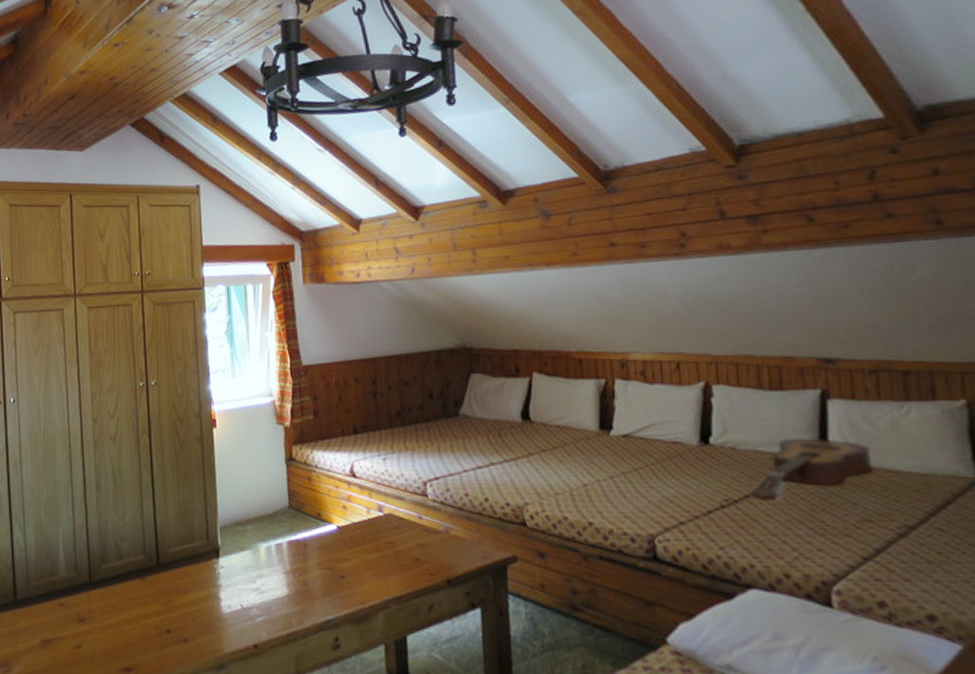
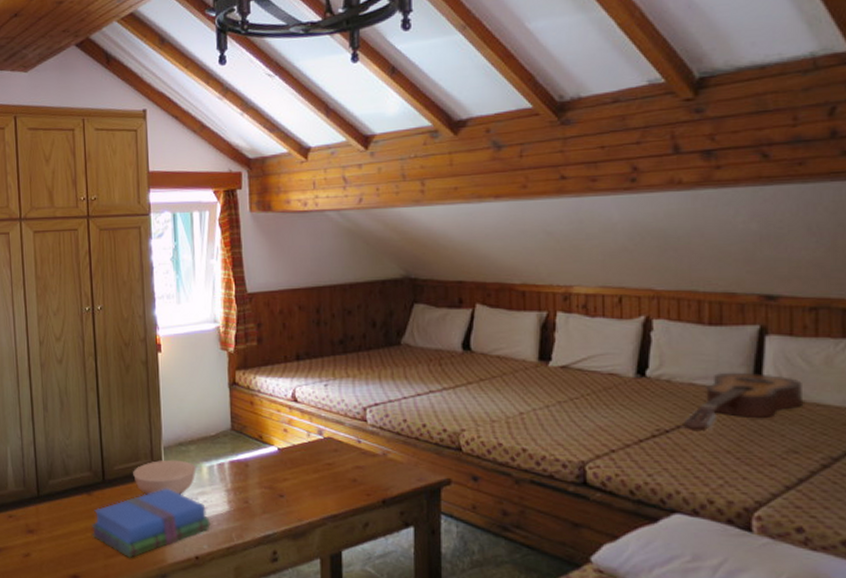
books: none [145,571,269,648] -> present [91,488,211,558]
bowl: none [188,540,254,579] -> present [133,459,196,495]

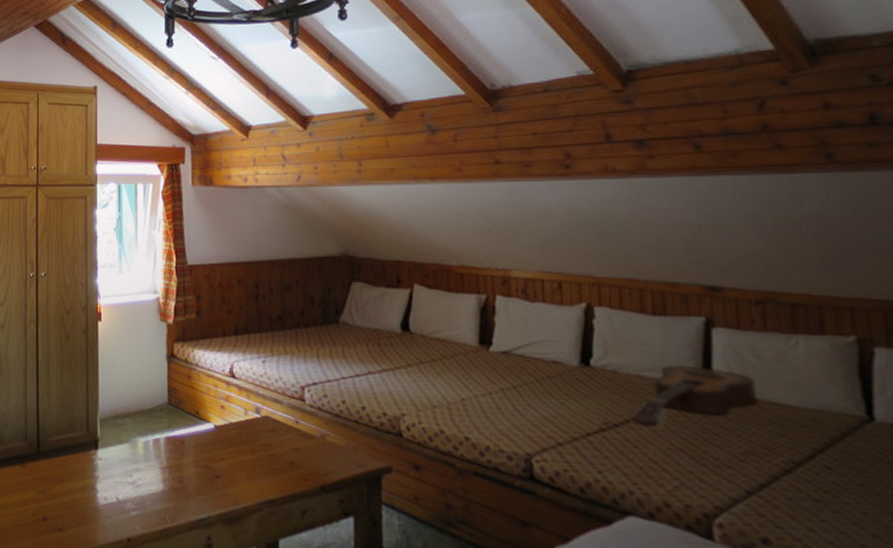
books: present [91,488,211,558] -> none [23,462,144,537]
bowl: present [133,459,196,495] -> none [68,432,132,471]

